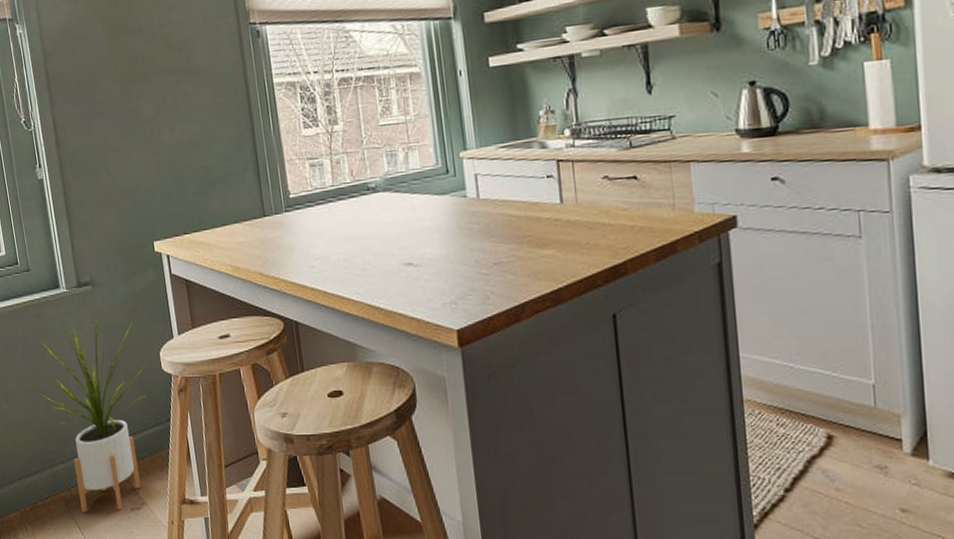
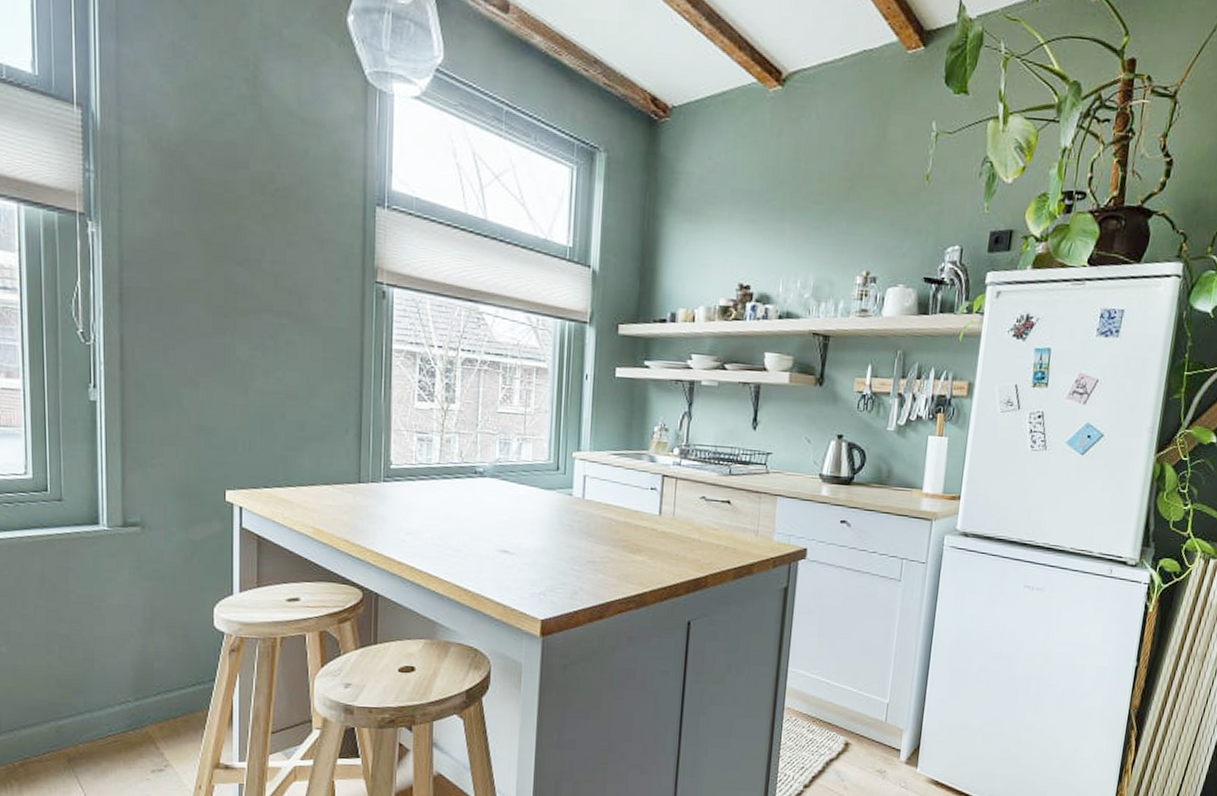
house plant: present [35,313,148,513] -> none [51,557,198,772]

